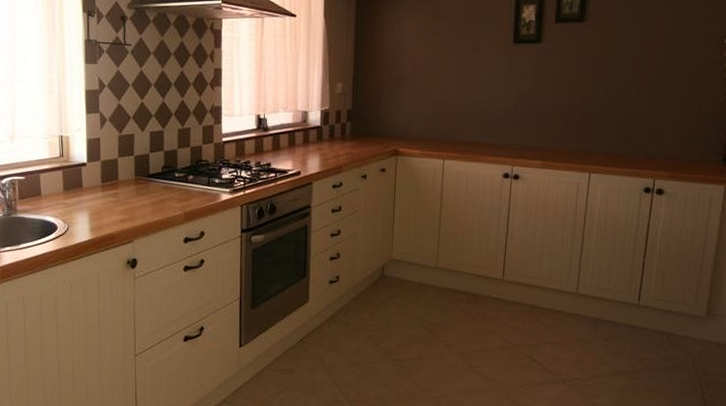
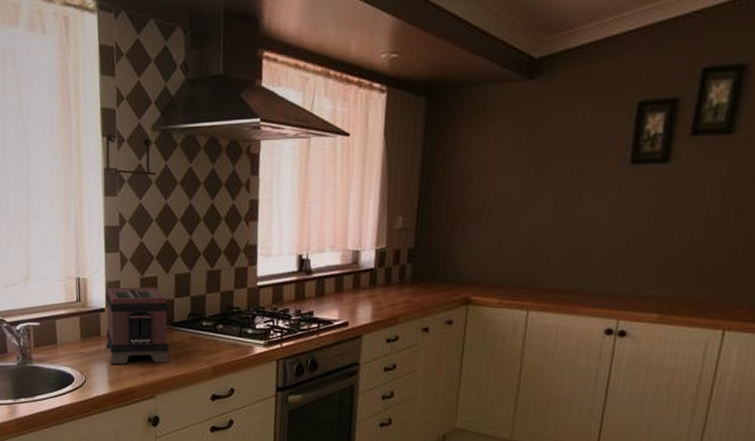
toaster: none [86,143,146,213] -> present [105,286,170,365]

